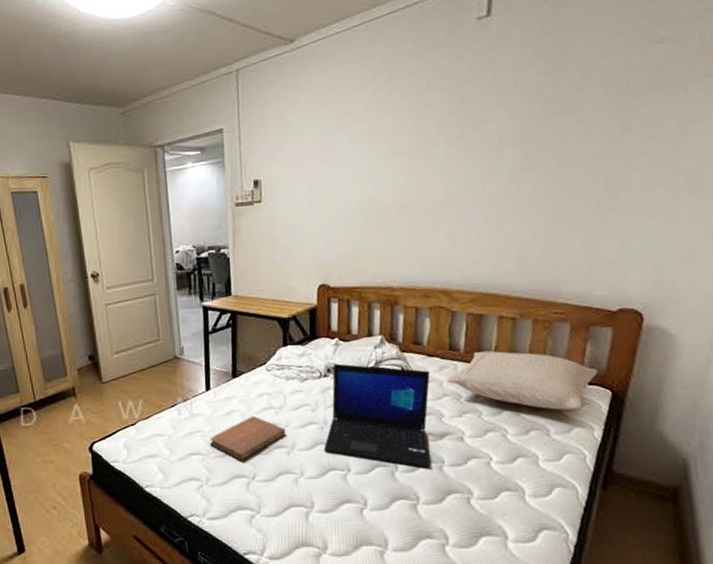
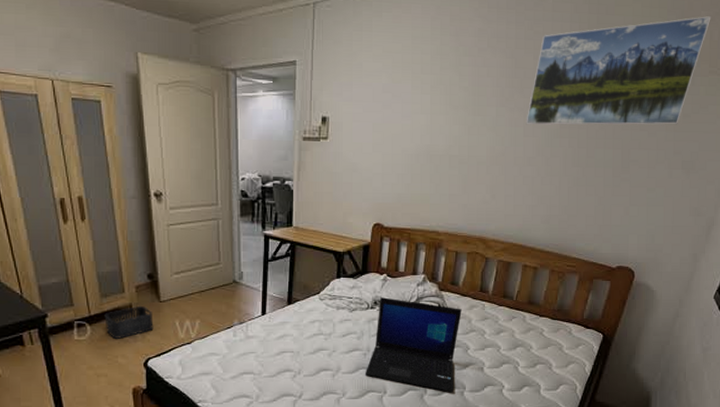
storage bin: none [49,388,97,424] -> present [104,305,154,339]
notebook: present [210,415,286,461] -> none [262,340,333,381]
pillow: present [446,350,598,411] -> none [474,294,595,349]
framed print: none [481,13,698,162] -> present [526,15,711,125]

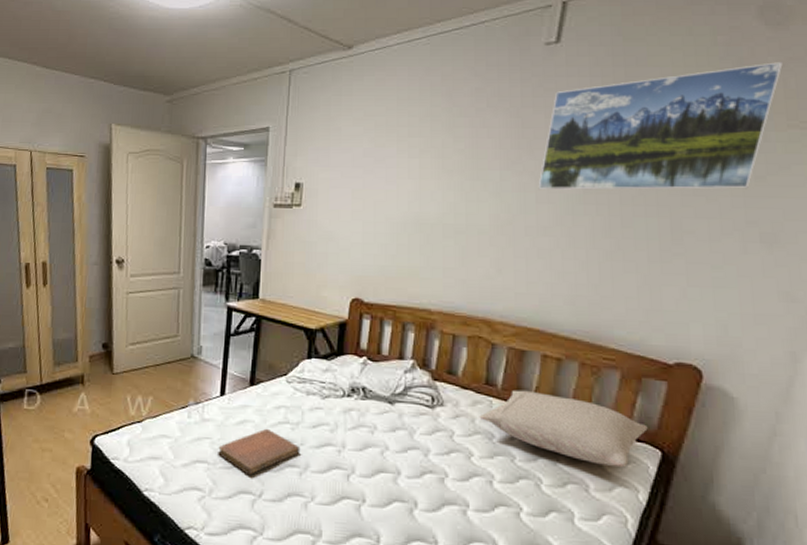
storage bin: present [104,305,154,339] -> none [55,376,104,411]
notebook: none [262,340,333,381] -> present [218,428,301,476]
laptop: present [364,297,462,393] -> none [338,384,462,511]
pillow: none [474,294,595,349] -> present [479,390,648,468]

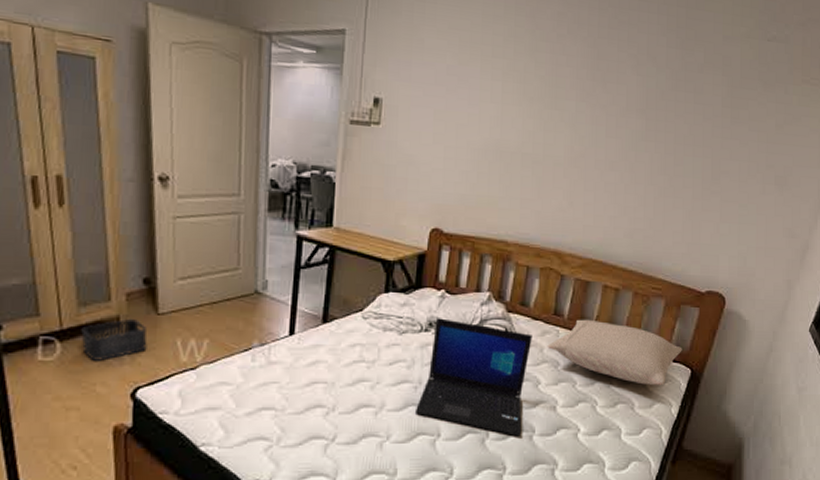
storage bin: none [55,376,104,411] -> present [81,318,148,361]
notebook: present [218,428,301,476] -> none [287,368,376,420]
laptop: none [338,384,462,511] -> present [414,318,532,437]
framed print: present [538,61,783,190] -> none [608,20,803,136]

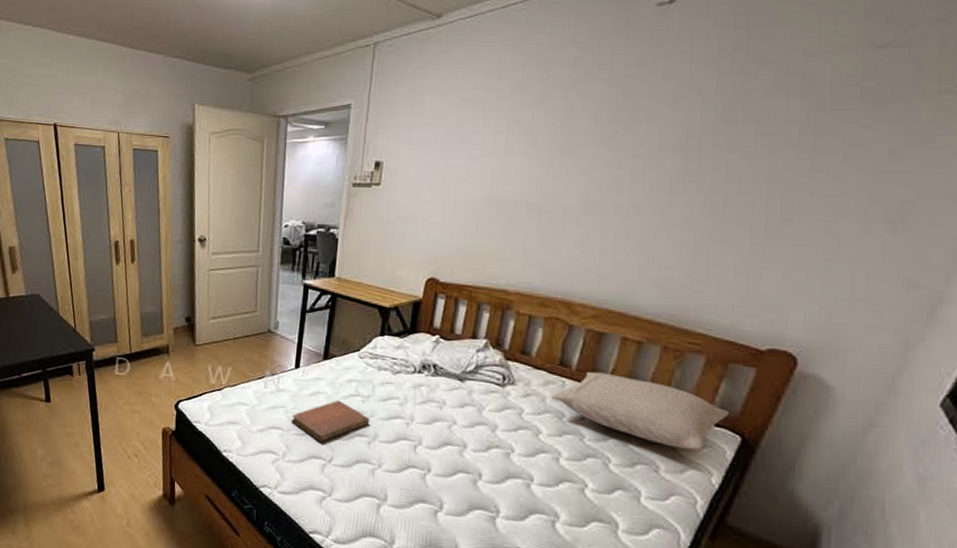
storage bin: present [81,318,148,361] -> none [143,347,188,378]
notebook: none [287,368,376,420] -> present [291,400,370,443]
laptop: present [414,318,532,437] -> none [406,361,534,483]

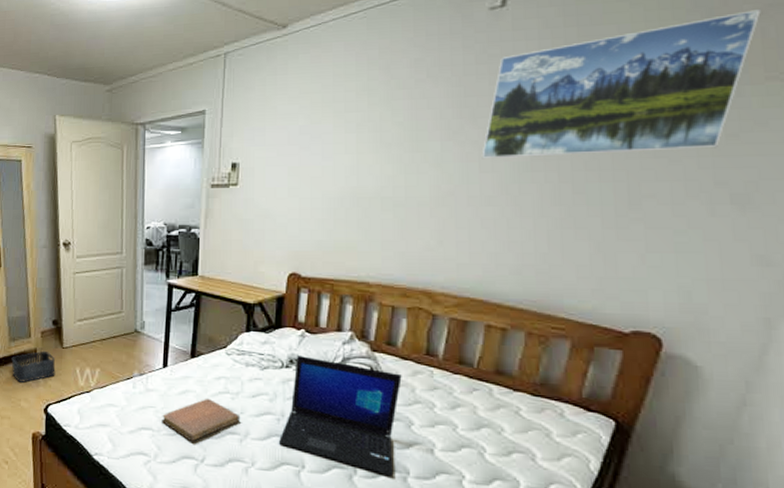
storage bin: none [143,347,188,378] -> present [11,350,56,383]
laptop: none [406,361,534,483] -> present [278,355,402,477]
pillow: present [550,371,729,451] -> none [419,360,600,438]
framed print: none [634,15,943,167] -> present [481,8,761,159]

